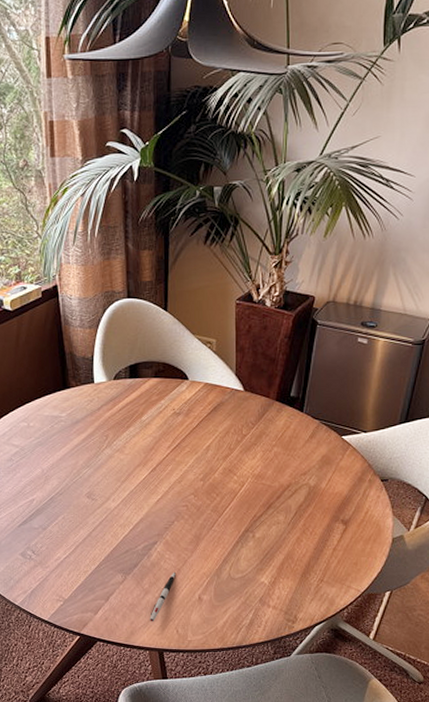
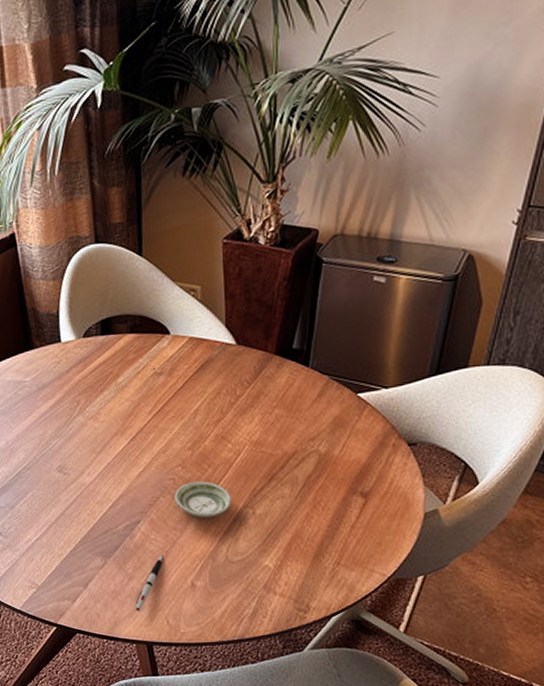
saucer: none [187,508,235,540] -> present [174,481,231,518]

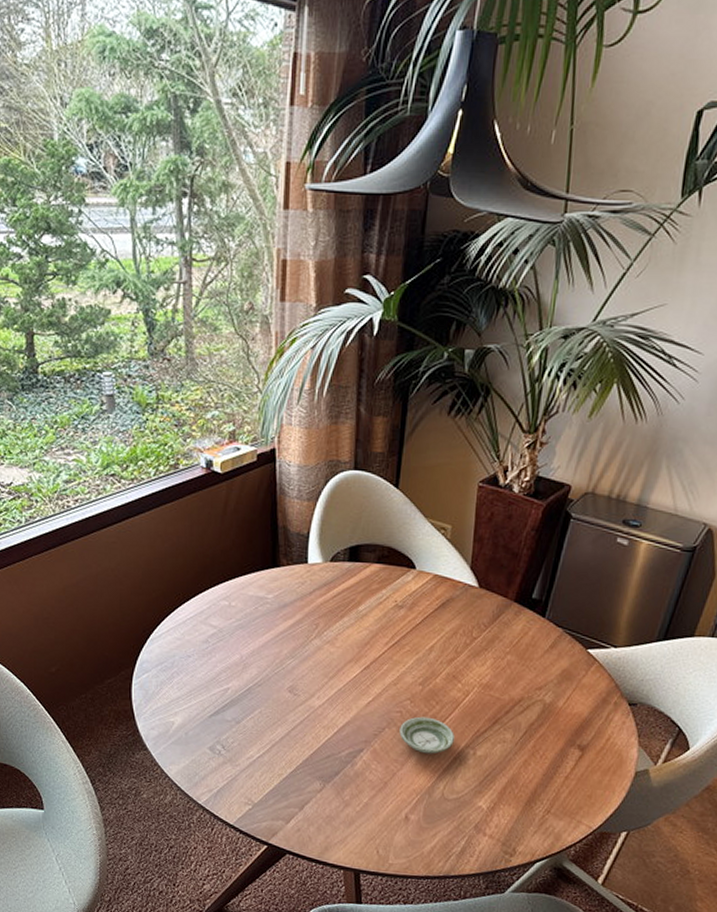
pen: present [135,554,164,611] -> none [347,785,382,839]

